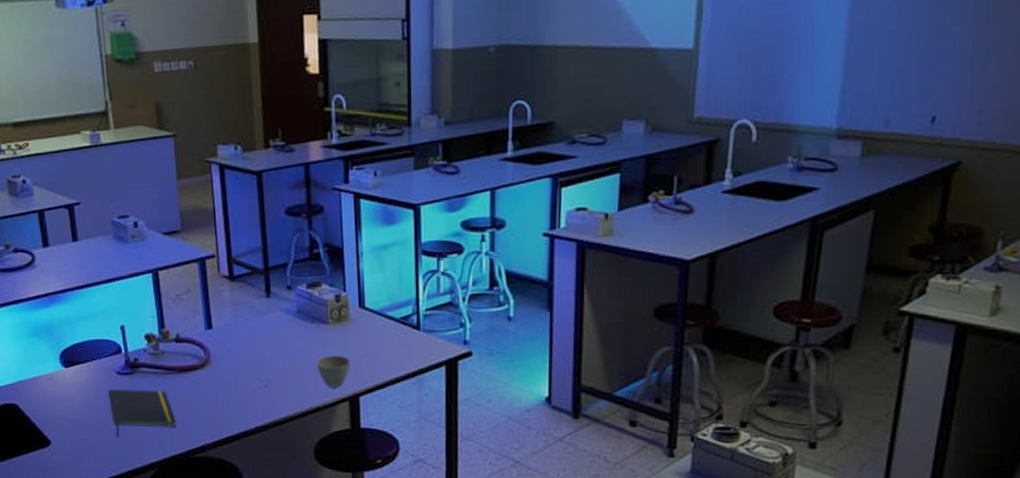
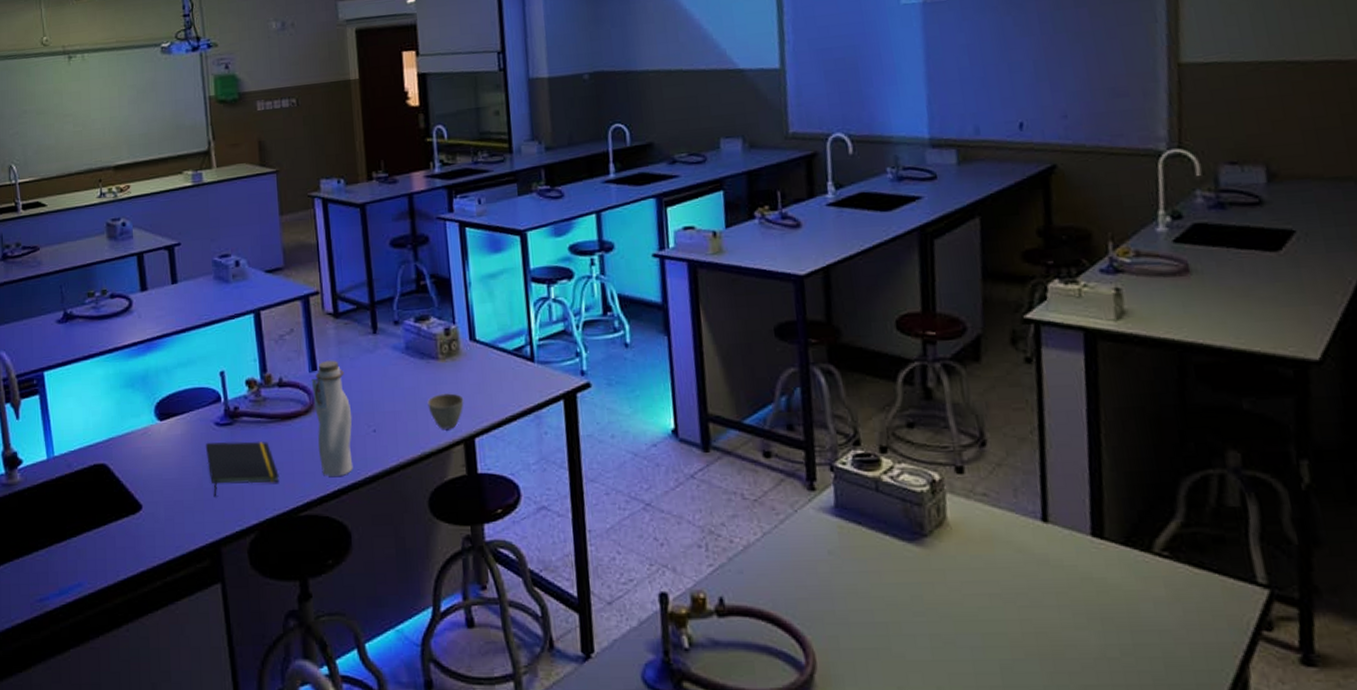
water bottle: none [206,320,245,425] -> present [311,360,353,478]

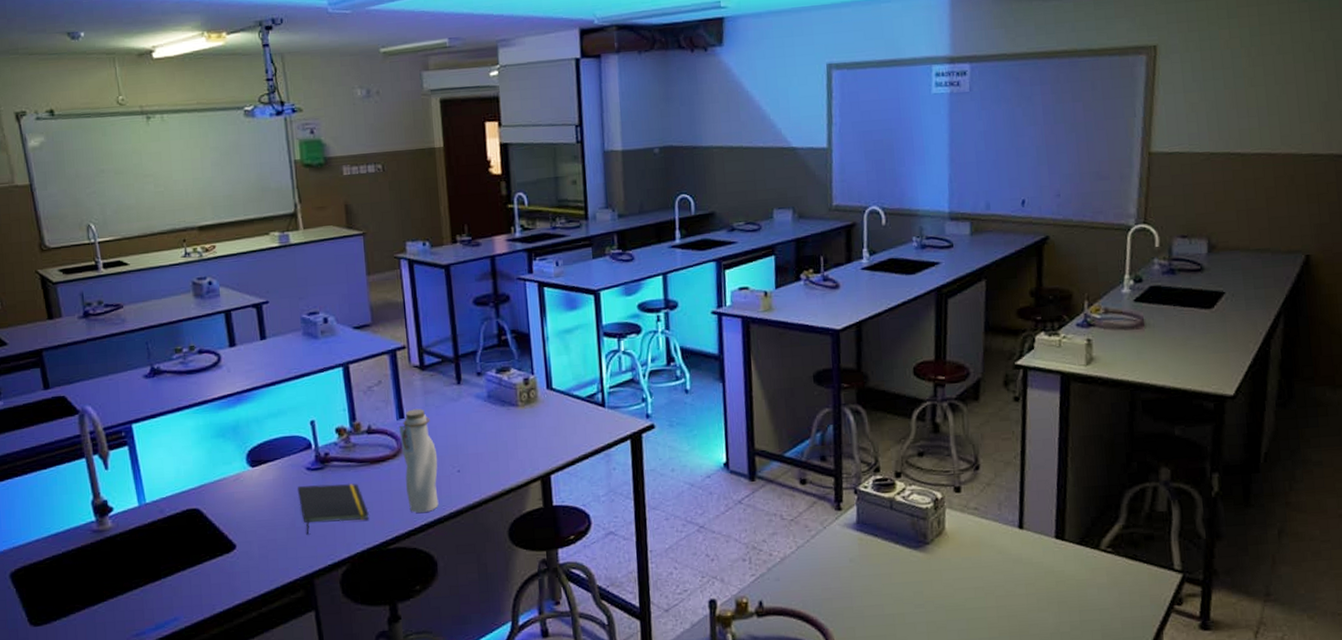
cup: present [427,393,464,429] -> none [507,436,541,468]

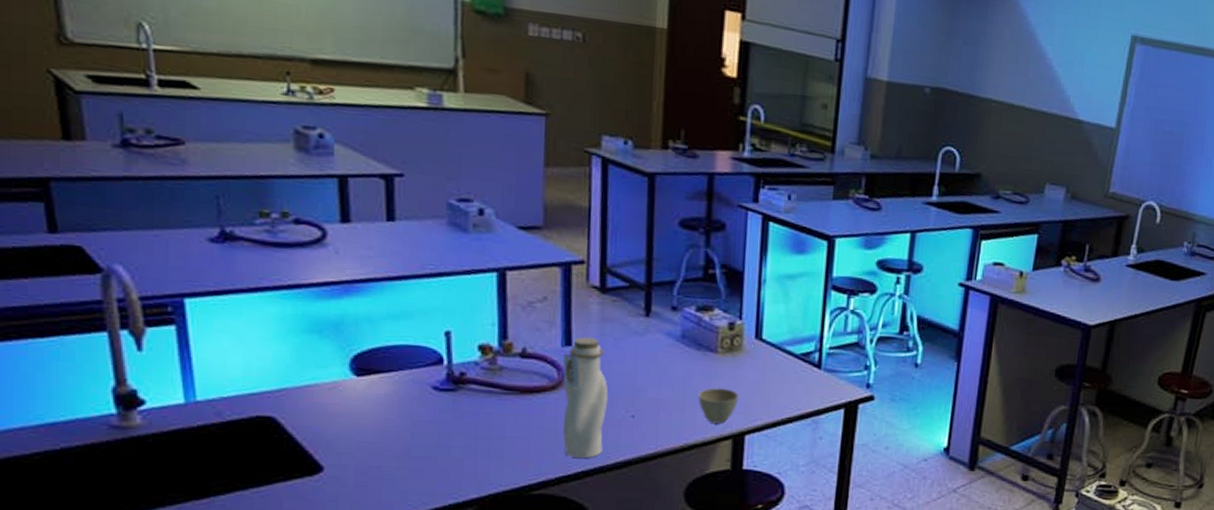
notepad: present [297,483,369,535] -> none [416,406,511,466]
cup: none [507,436,541,468] -> present [698,387,739,424]

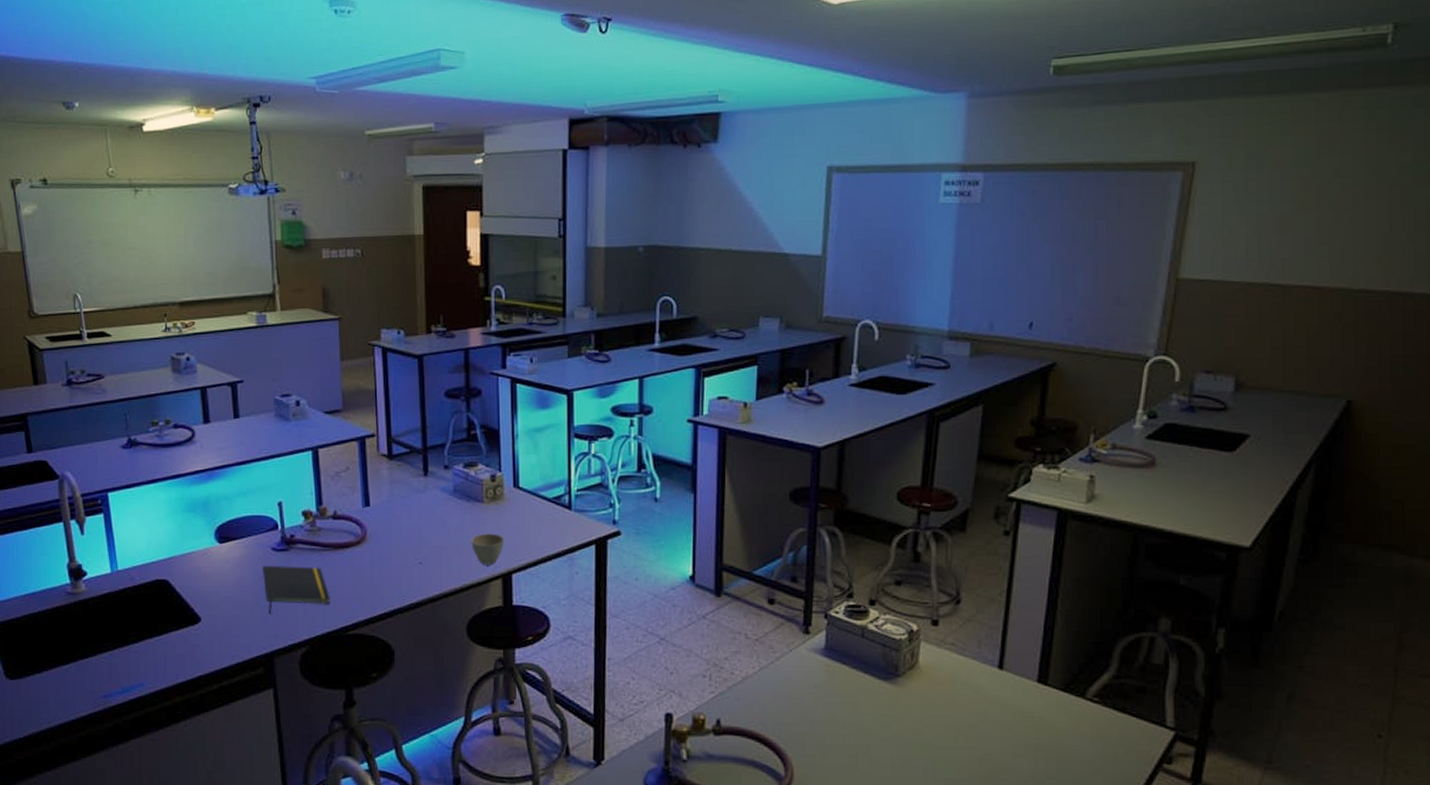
notepad: none [416,406,511,466] -> present [262,565,330,614]
water bottle: present [562,336,609,459] -> none [363,497,401,602]

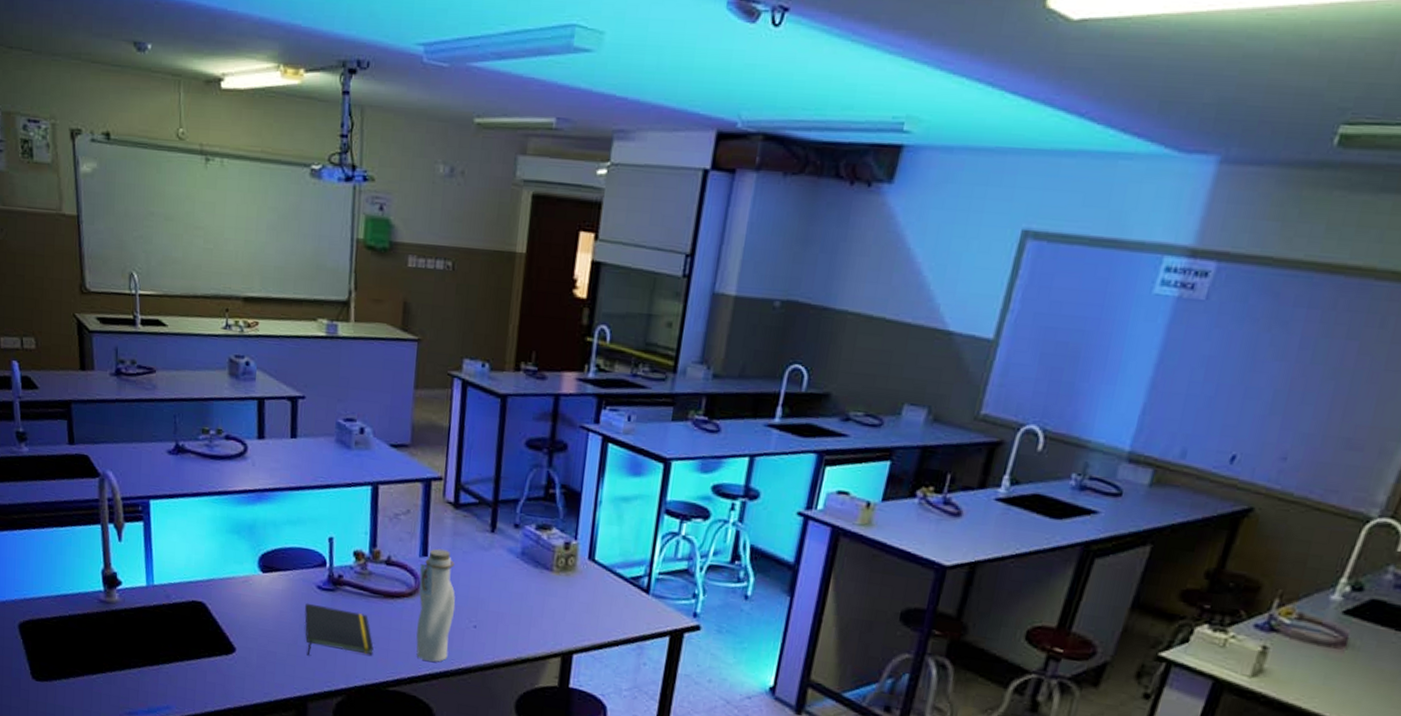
water bottle: none [363,497,401,602] -> present [416,548,456,662]
cup: present [471,533,505,565] -> none [532,605,570,641]

